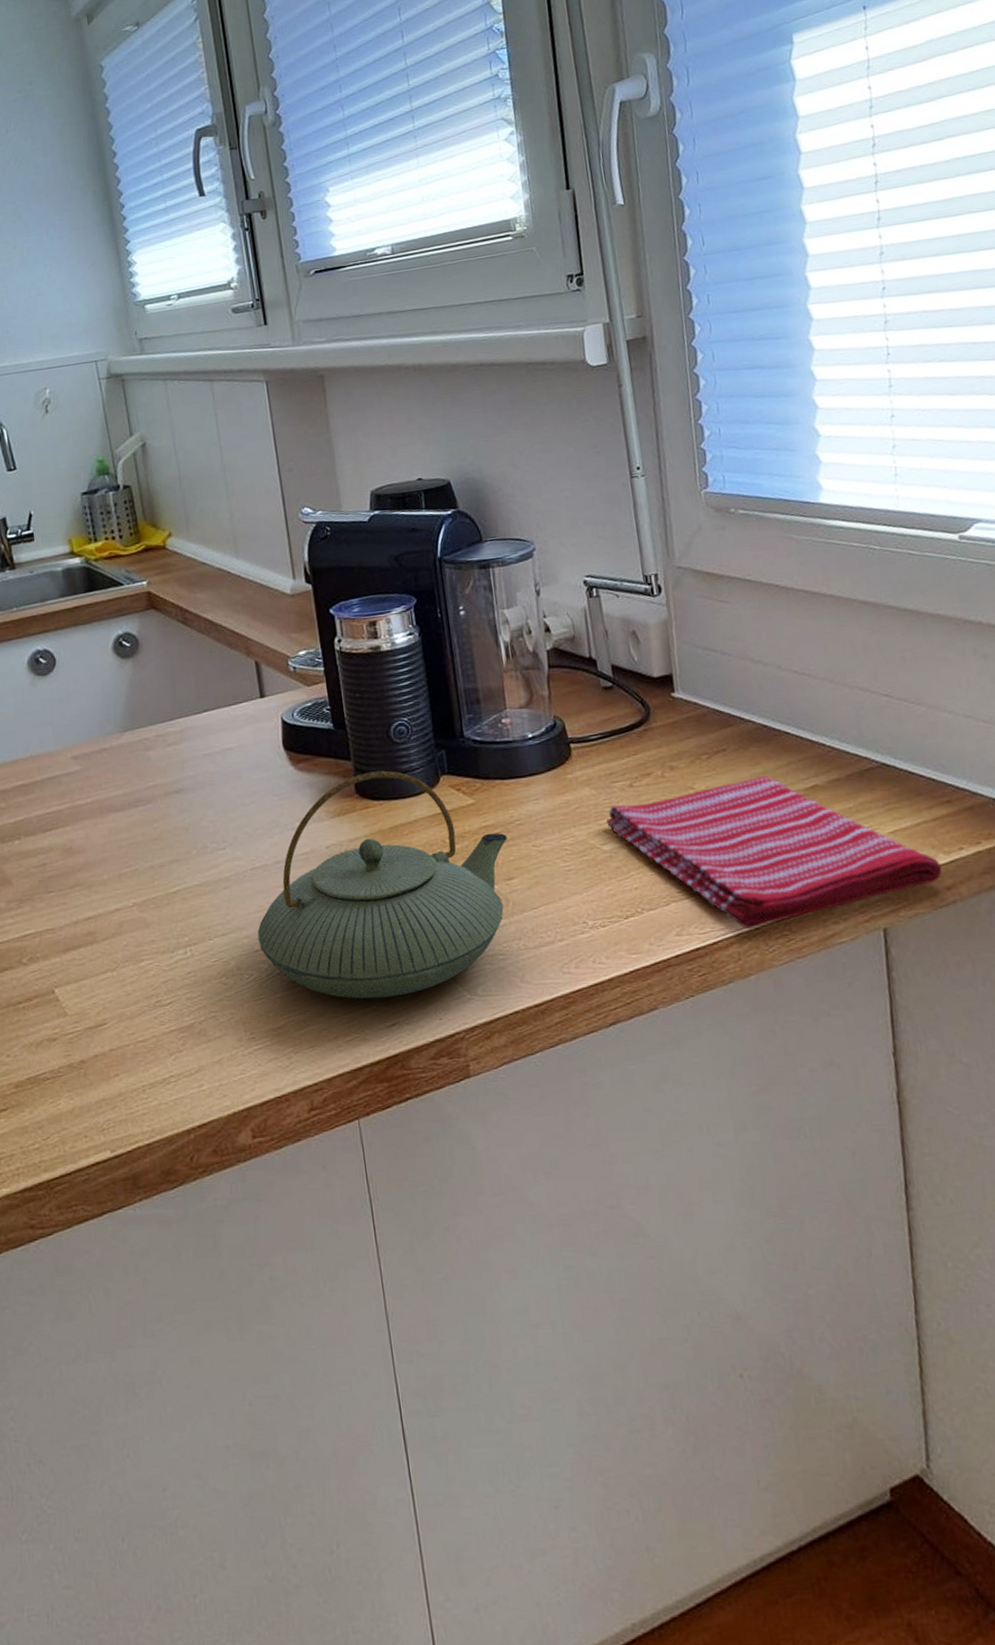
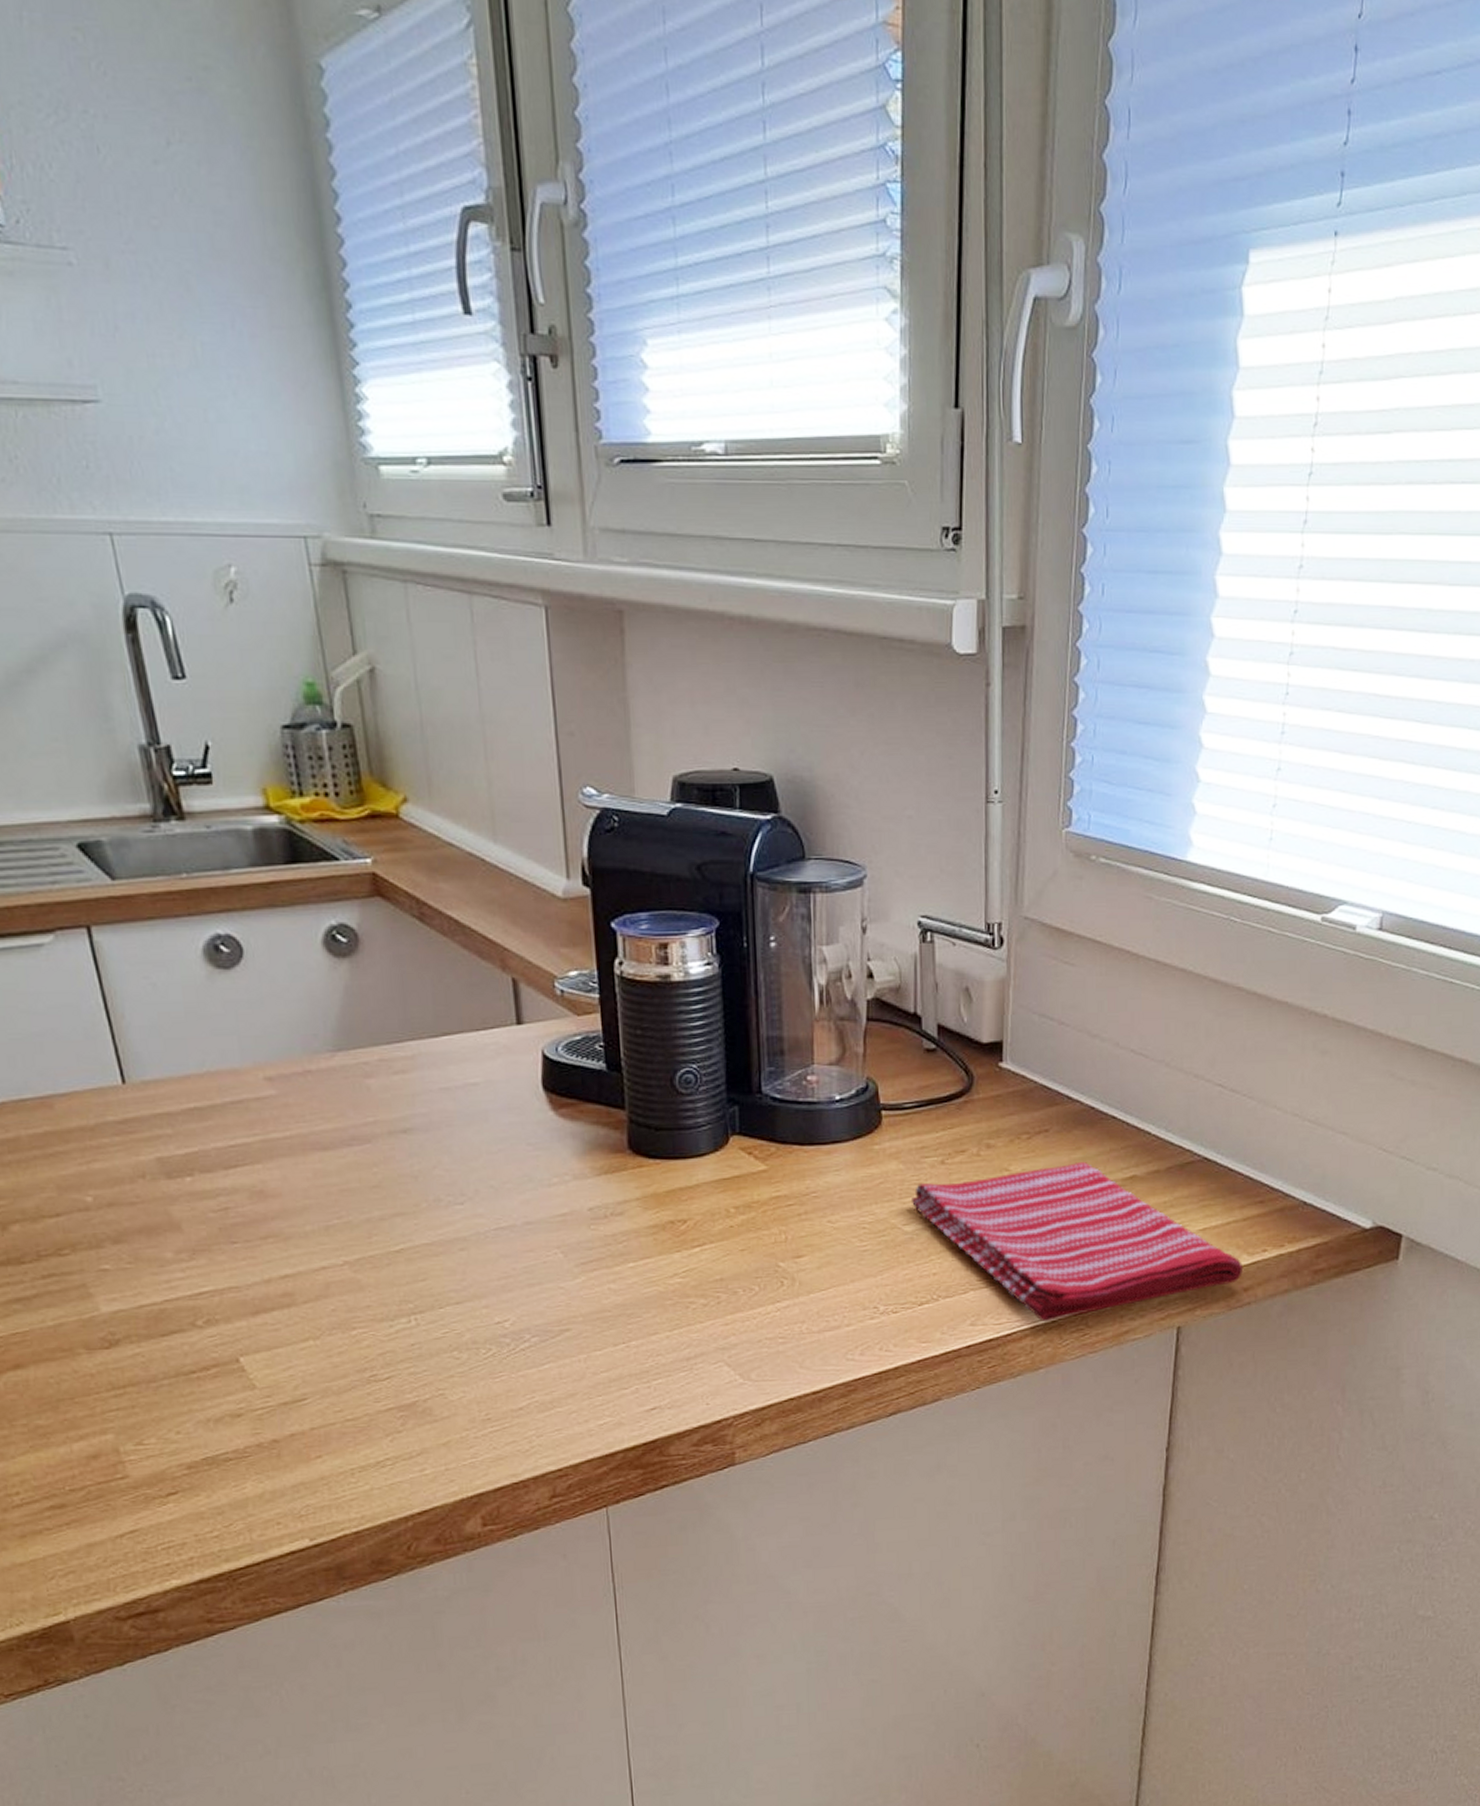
teapot: present [257,770,507,999] -> none [499,1124,800,1381]

